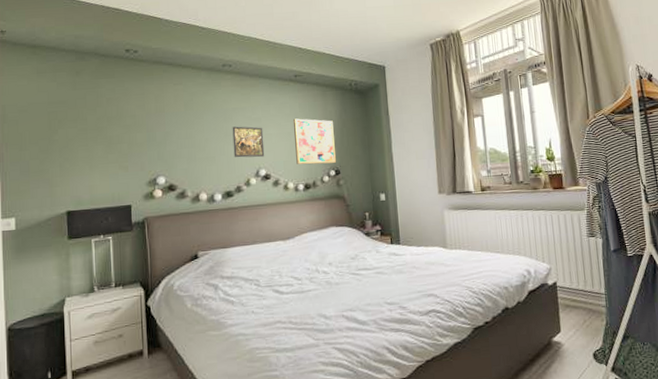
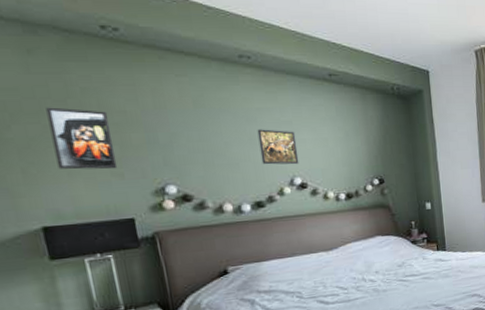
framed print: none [82,114,124,164] -> present [46,107,118,170]
wall art: present [294,118,336,165] -> none [330,123,379,173]

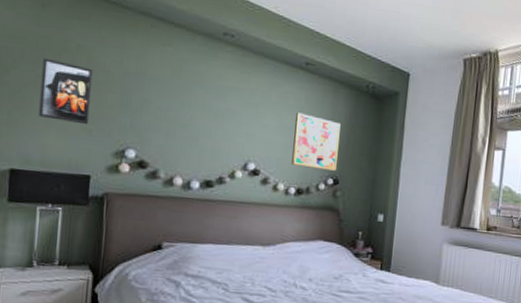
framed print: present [257,129,299,165] -> none [220,107,260,150]
wall art: none [330,123,379,173] -> present [292,112,341,172]

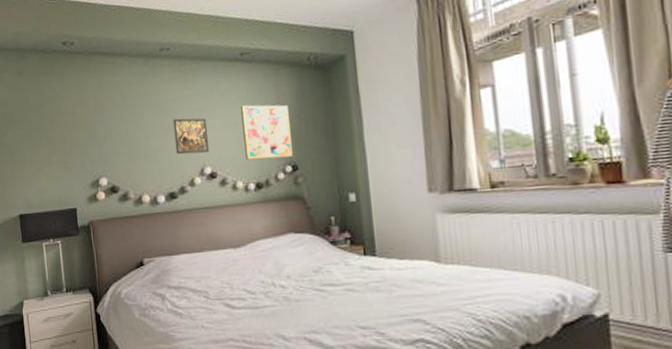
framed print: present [38,58,94,125] -> none [27,114,68,166]
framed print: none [220,107,260,150] -> present [173,118,210,155]

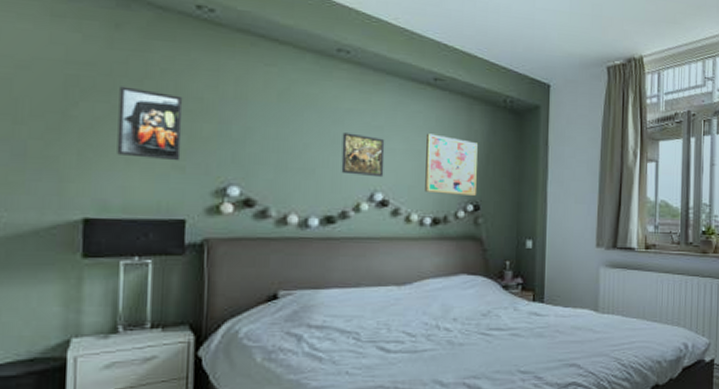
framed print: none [27,114,68,166] -> present [117,86,183,161]

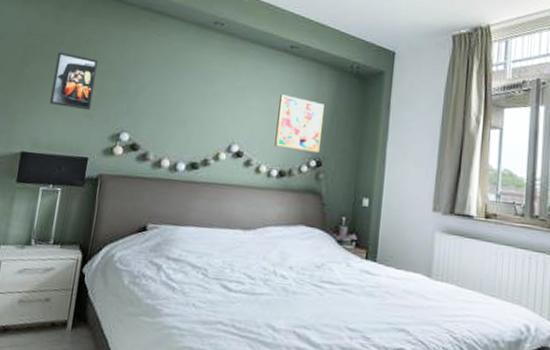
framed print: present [341,132,385,178] -> none [207,91,245,132]

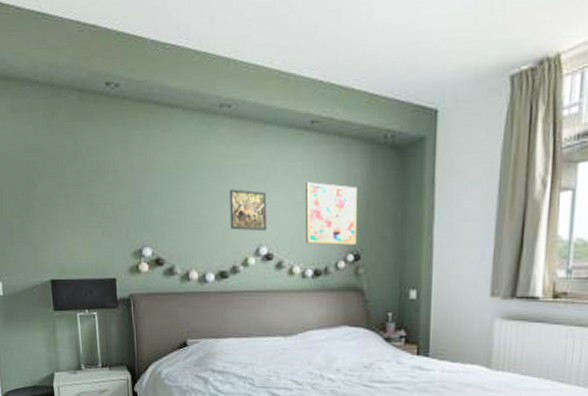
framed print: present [49,52,99,111] -> none [61,166,108,228]
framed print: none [207,91,245,132] -> present [229,189,267,232]

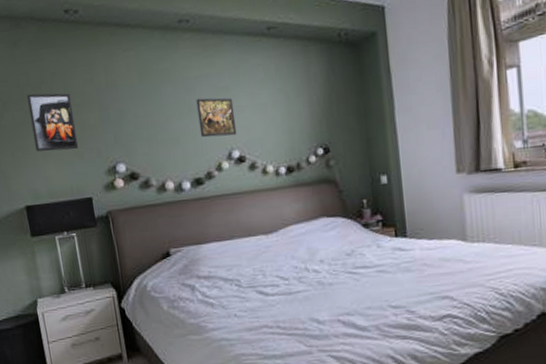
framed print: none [61,166,108,228] -> present [27,93,79,152]
wall art: present [306,182,357,246] -> none [269,84,324,143]

